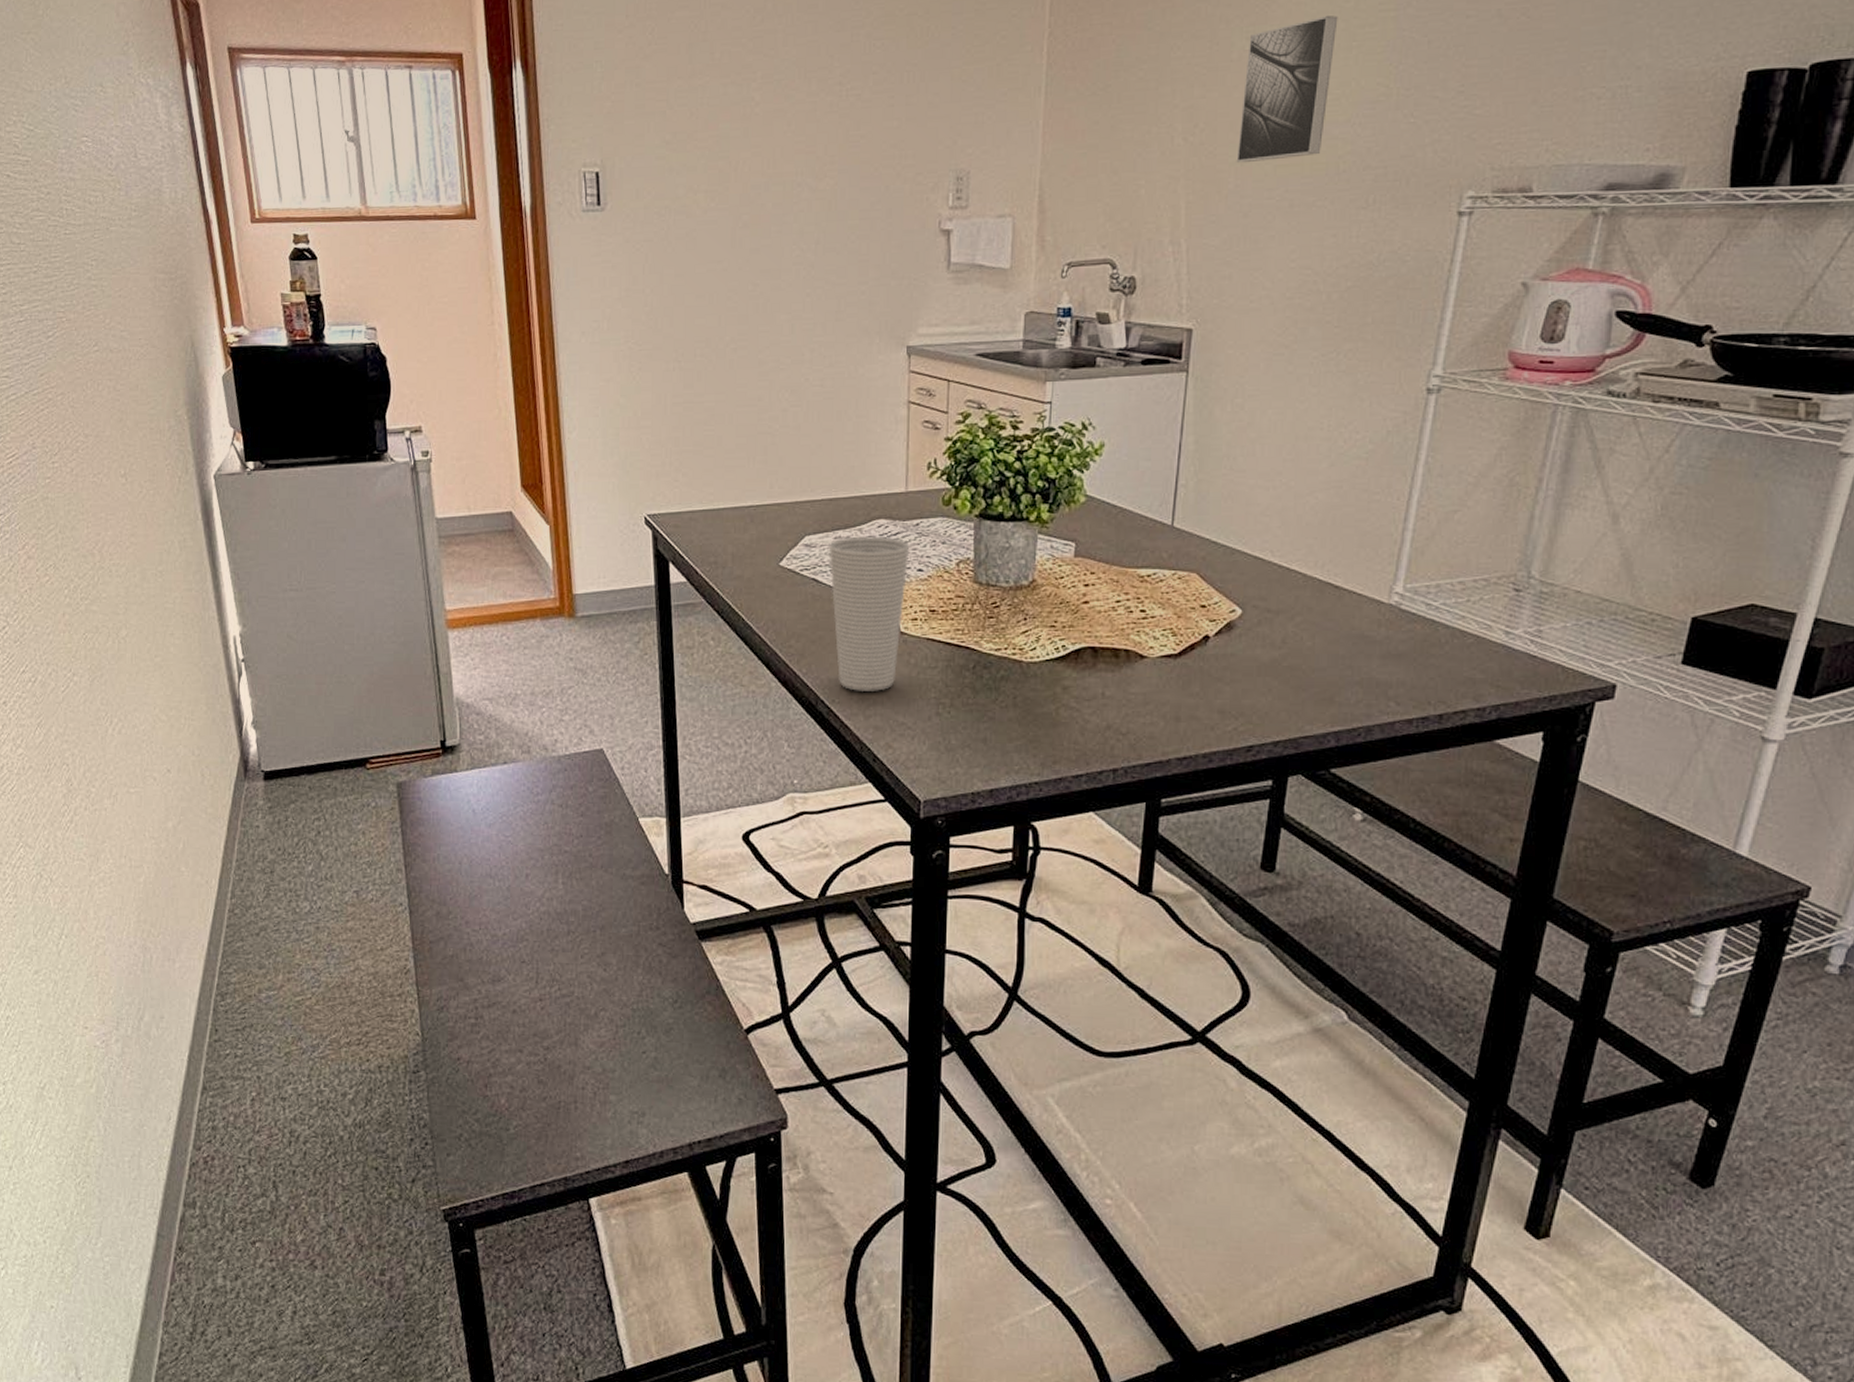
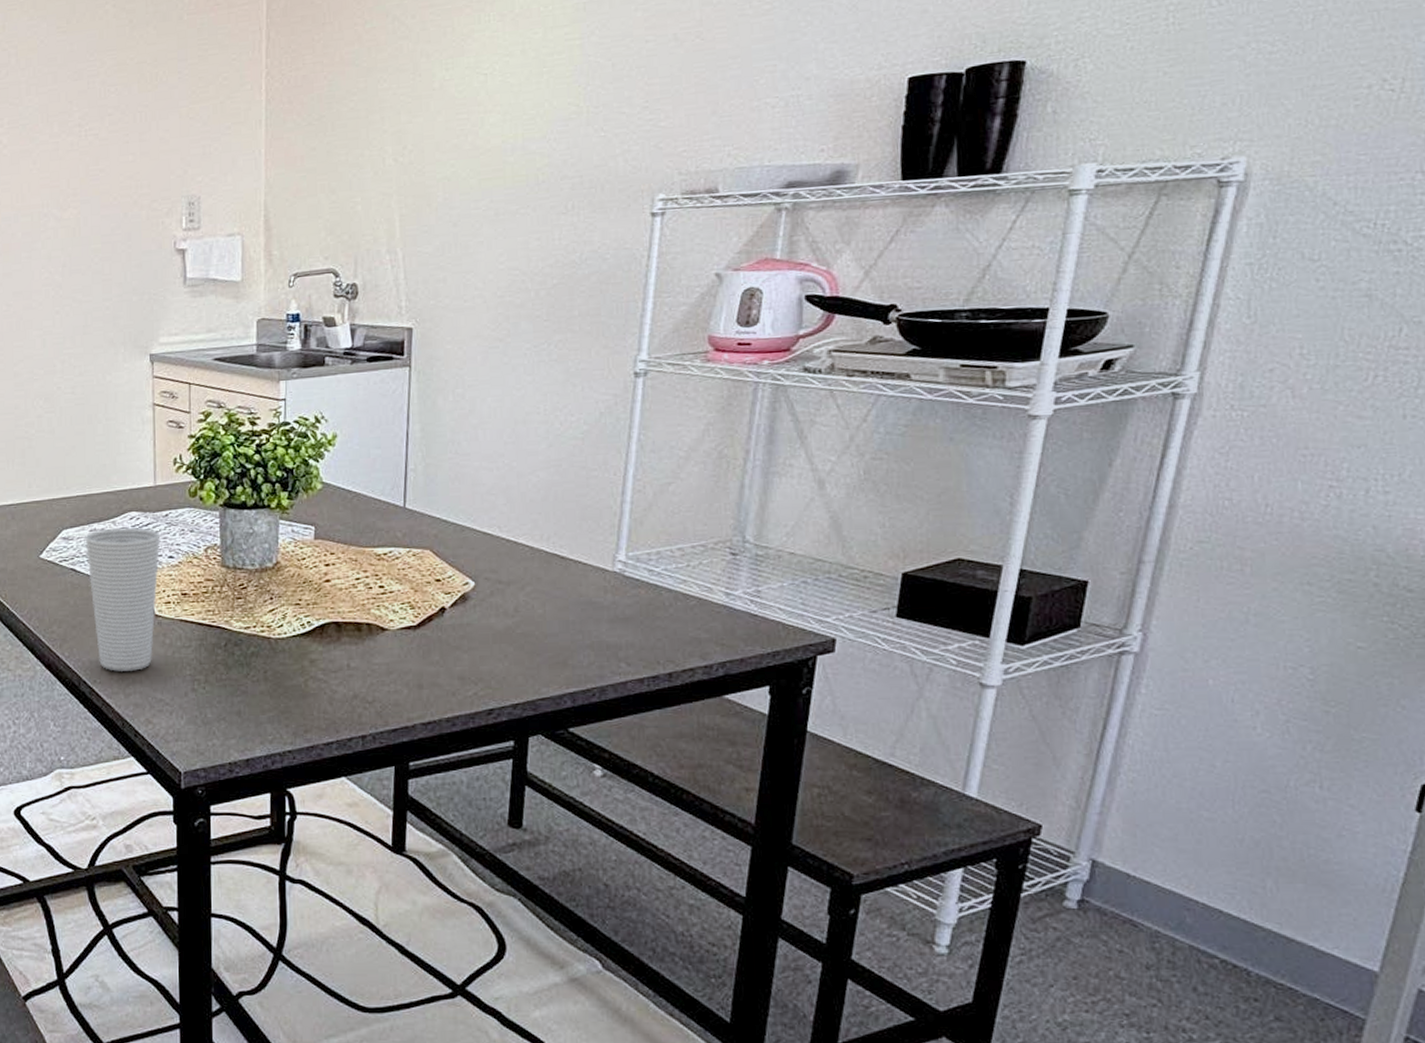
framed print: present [1236,15,1338,163] -> none [443,46,528,179]

